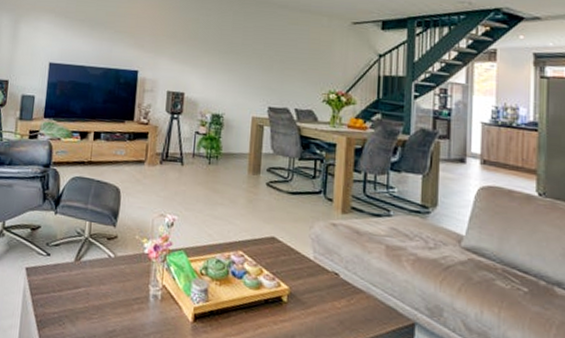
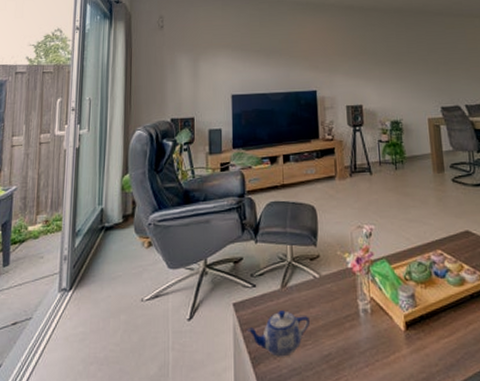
teapot: none [36,282,100,326] -> present [246,310,311,357]

